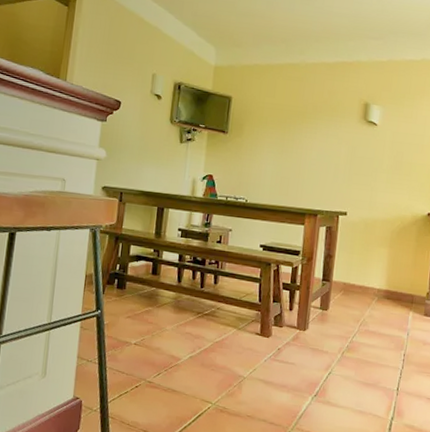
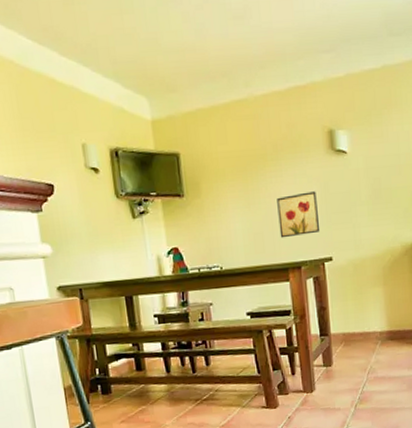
wall art: none [304,151,344,188] -> present [277,191,320,238]

